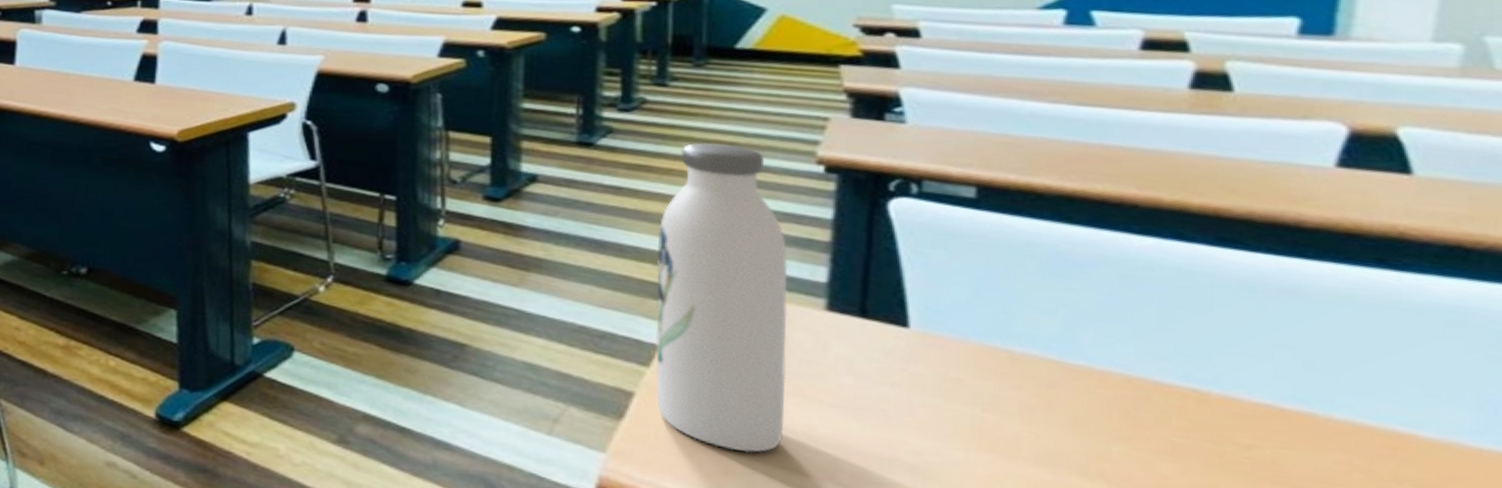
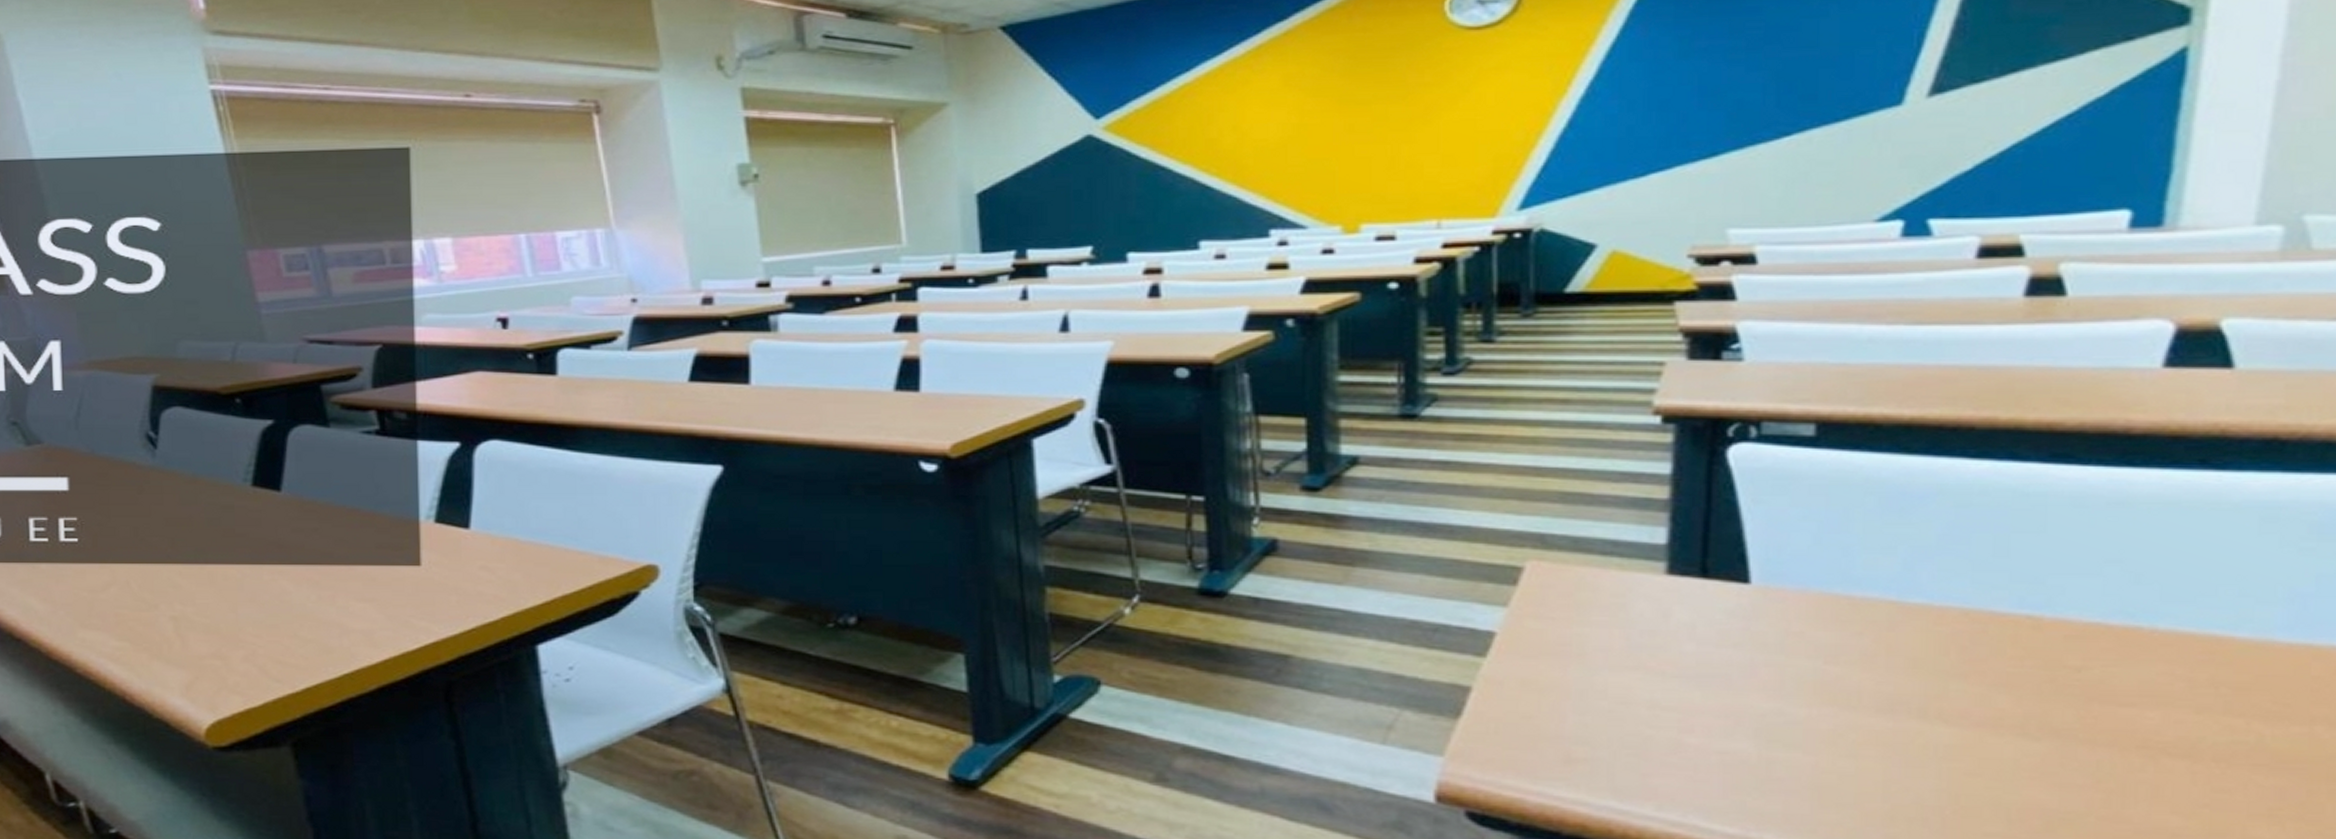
water bottle: present [655,142,788,453] -> none [1490,401,1628,737]

